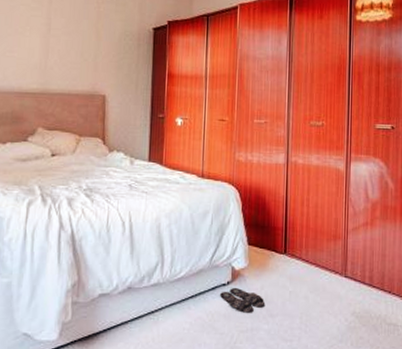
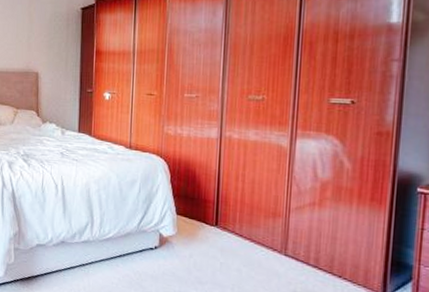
slippers: present [220,287,266,313] -> none [148,252,194,278]

